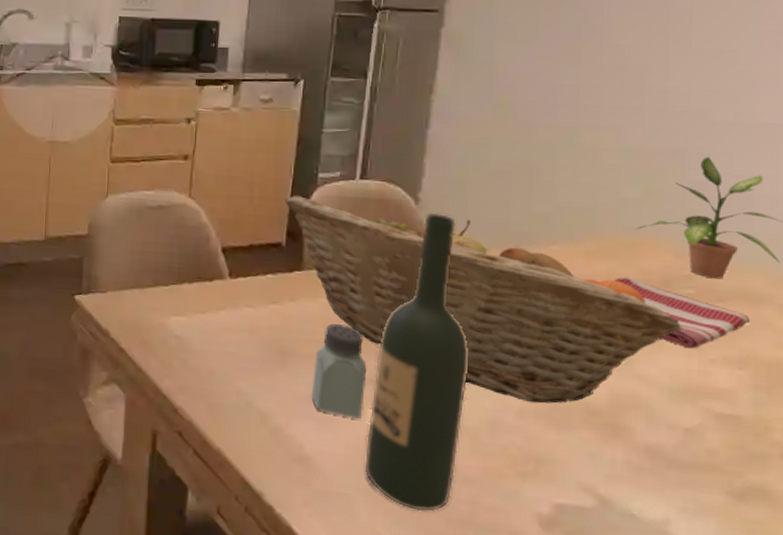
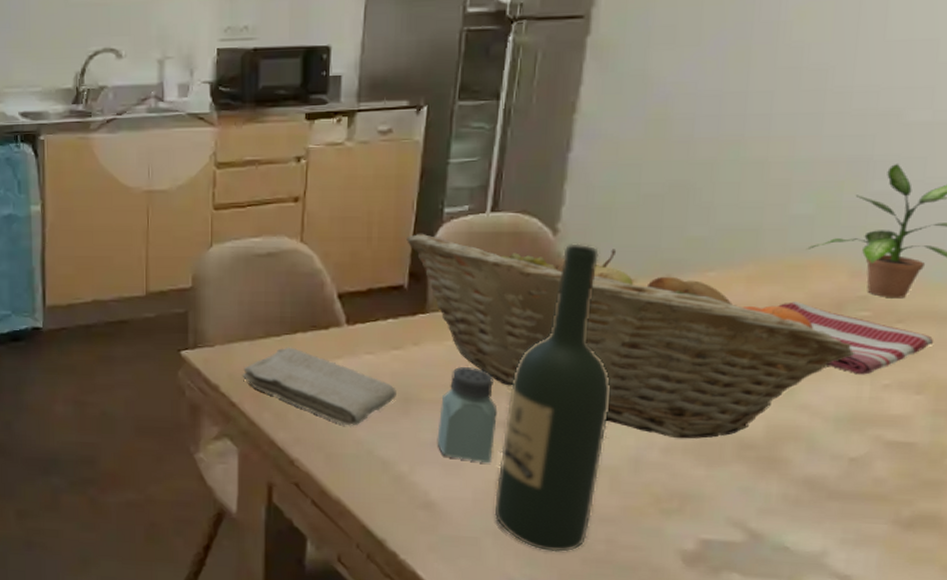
washcloth: none [131,296,274,377] -> present [242,347,396,426]

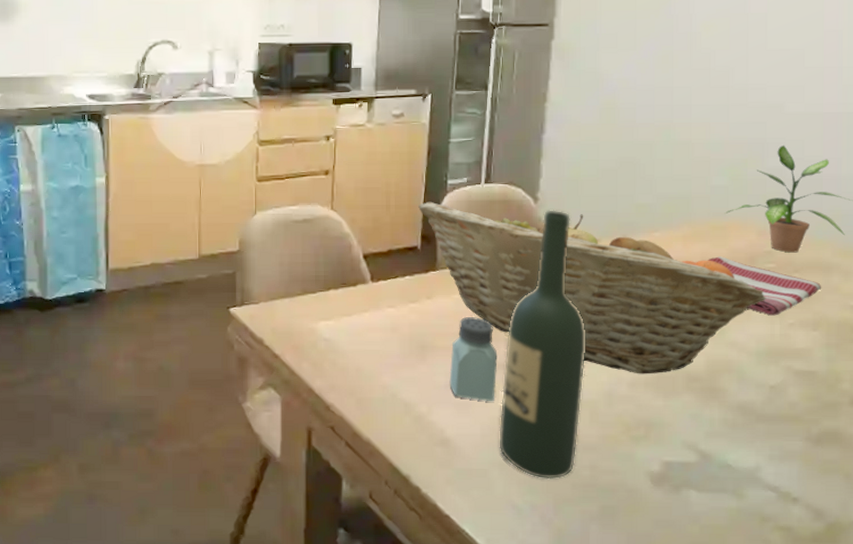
washcloth: present [242,347,396,426] -> none [283,303,414,373]

